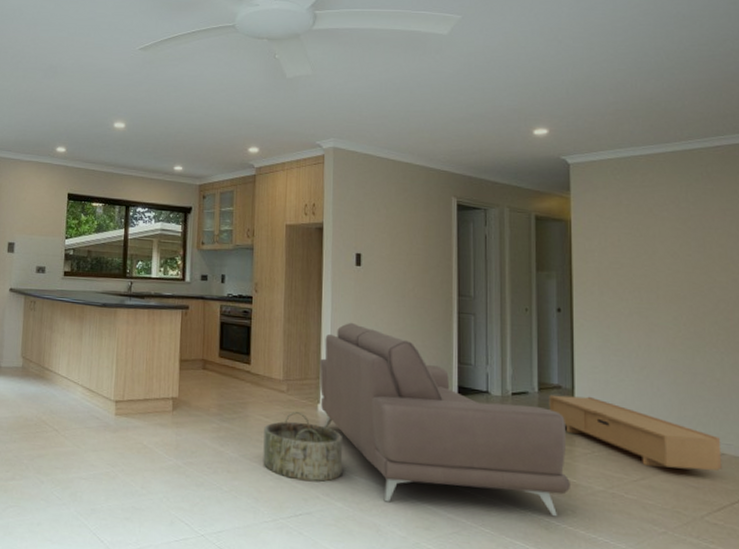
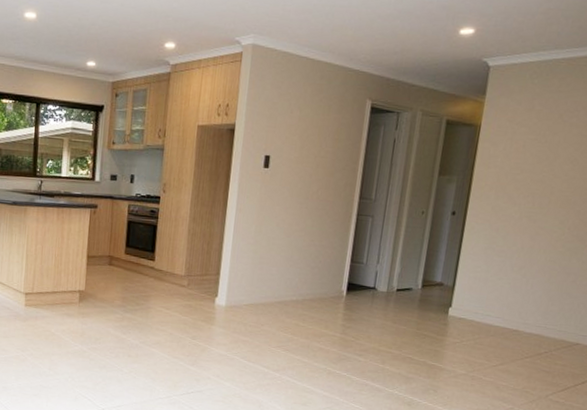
basket: present [263,412,343,482] -> none [161,304,236,365]
sofa: present [319,322,572,517] -> none [218,222,442,395]
tv stand: present [549,394,722,471] -> none [428,291,579,358]

